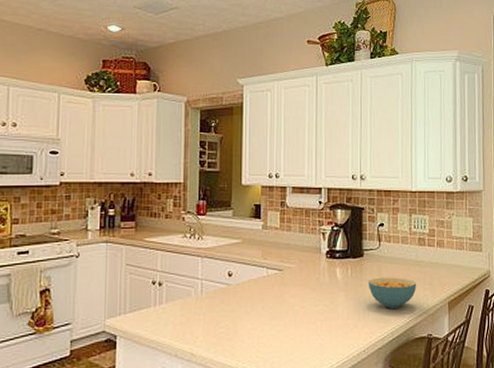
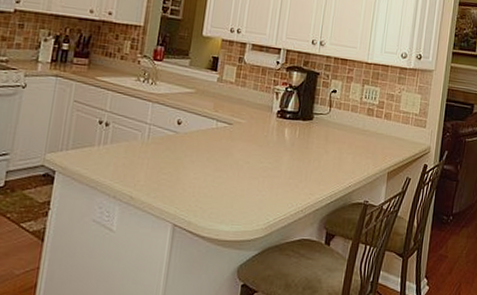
cereal bowl: present [368,277,417,308] -> none [313,141,361,173]

